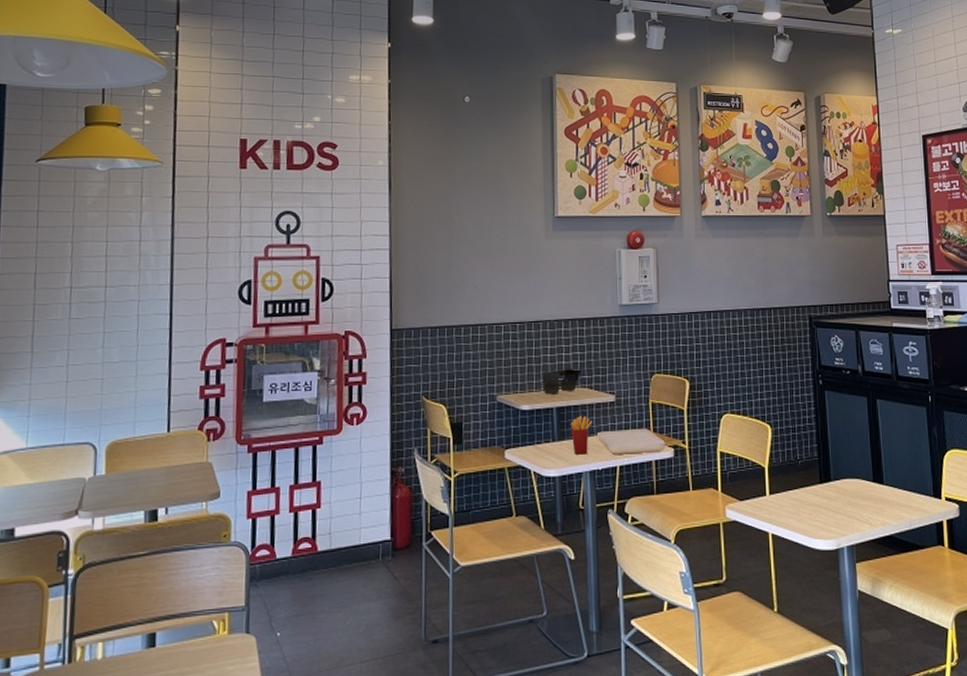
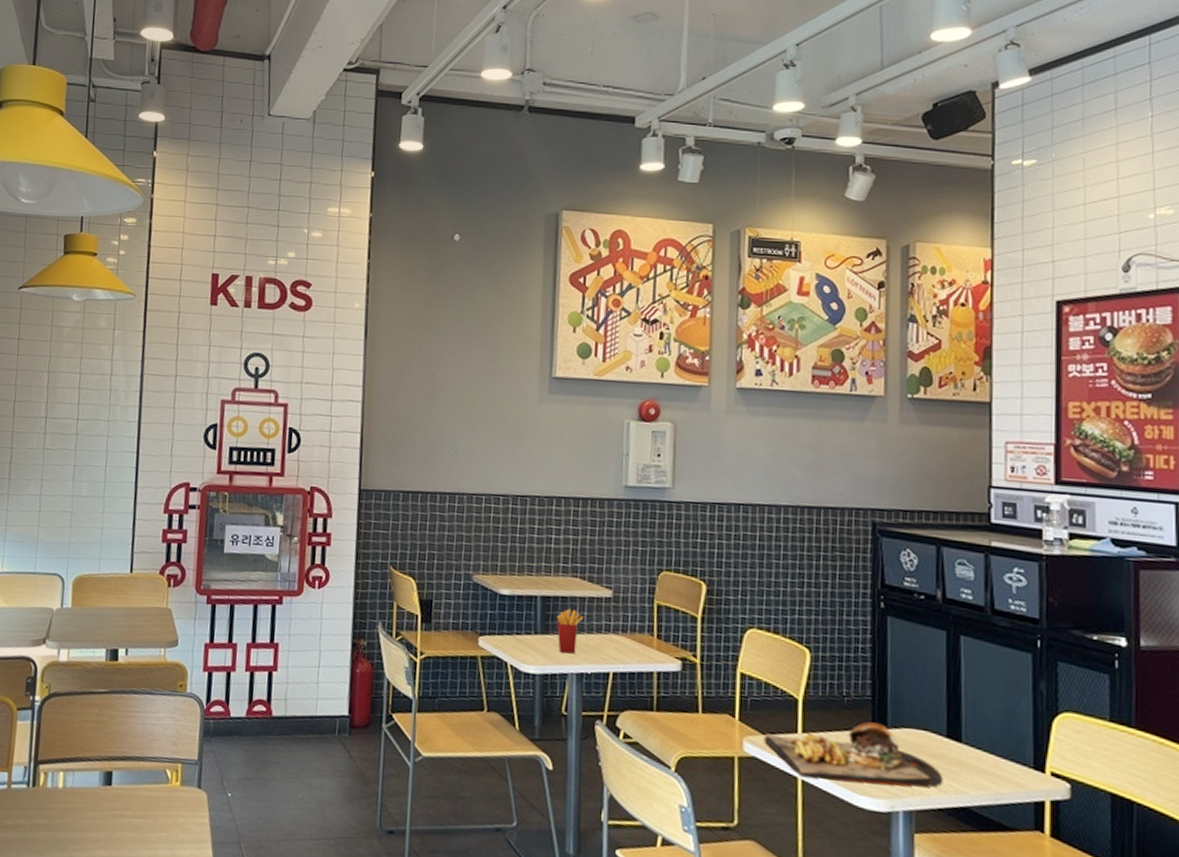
napkin holder: present [542,368,581,395] -> none [526,553,573,582]
tray: present [597,428,666,454] -> none [588,629,672,663]
food tray: none [741,478,873,531] -> present [763,722,943,787]

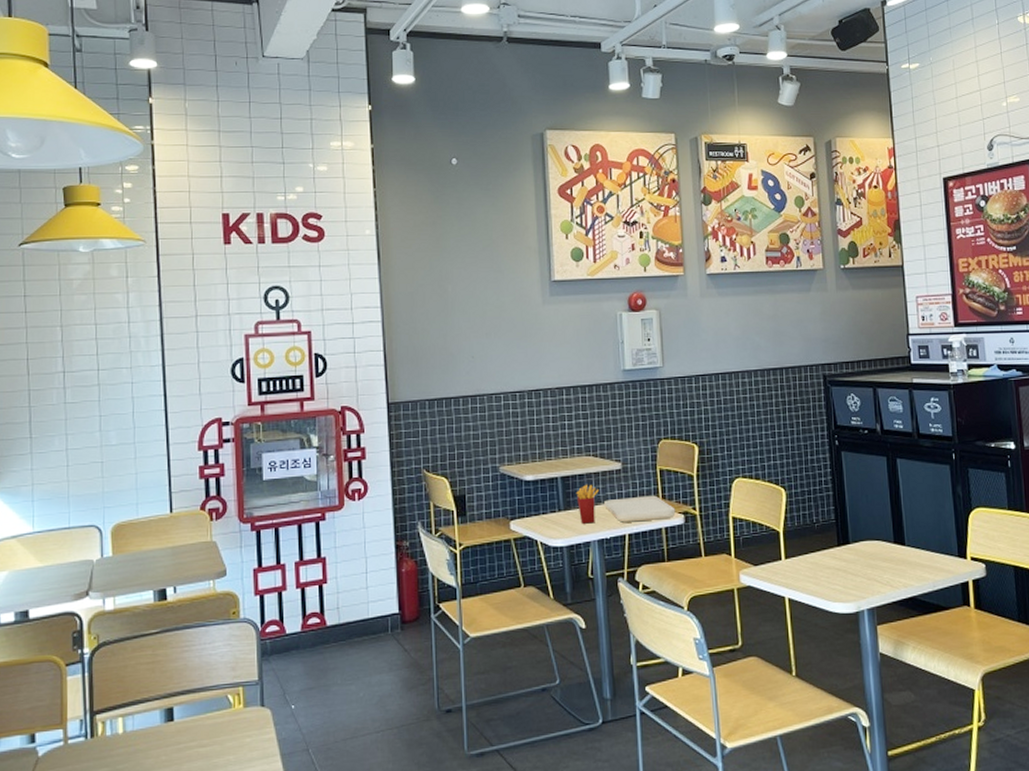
tray: none [588,629,672,663] -> present [604,495,676,523]
food tray: present [763,722,943,787] -> none [755,541,894,595]

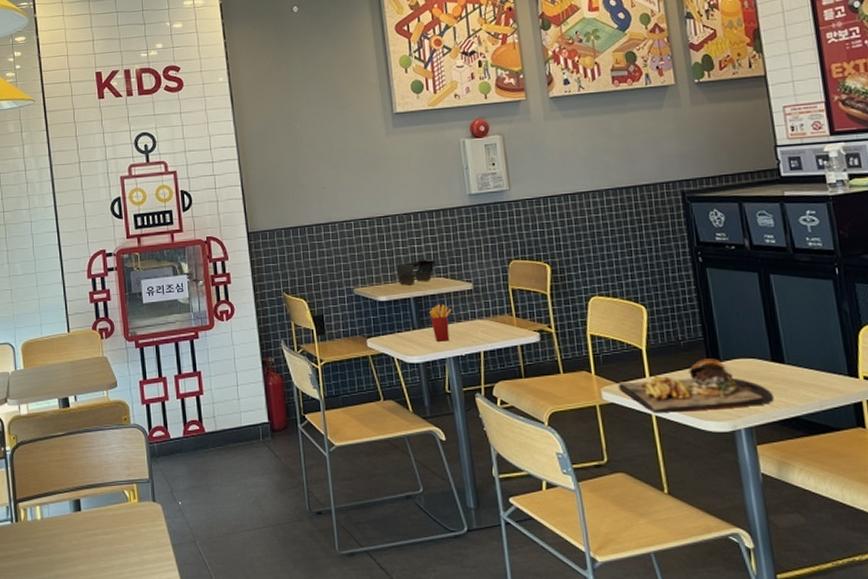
napkin holder: none [545,436,585,464] -> present [396,259,435,286]
tray: present [604,495,676,523] -> none [457,314,531,340]
food tray: none [755,541,894,595] -> present [618,358,774,413]

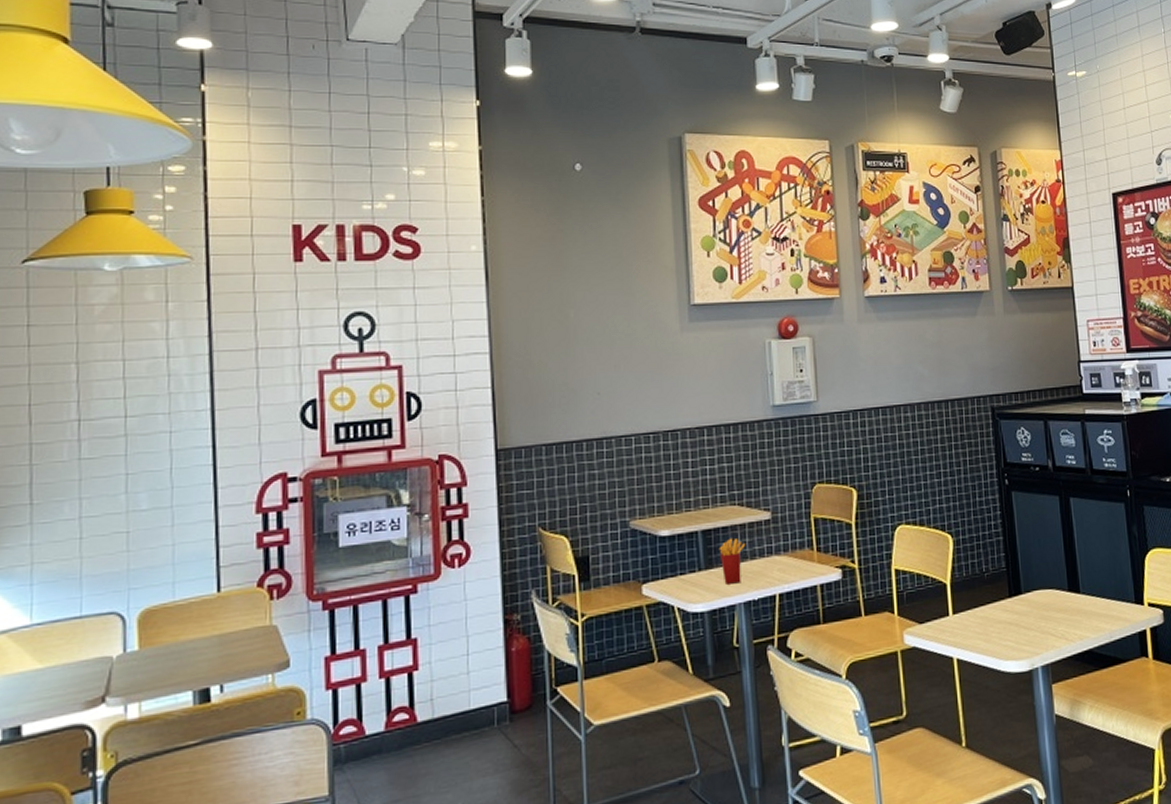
napkin holder: present [396,259,435,286] -> none [683,483,729,516]
food tray: present [618,358,774,413] -> none [920,591,1069,655]

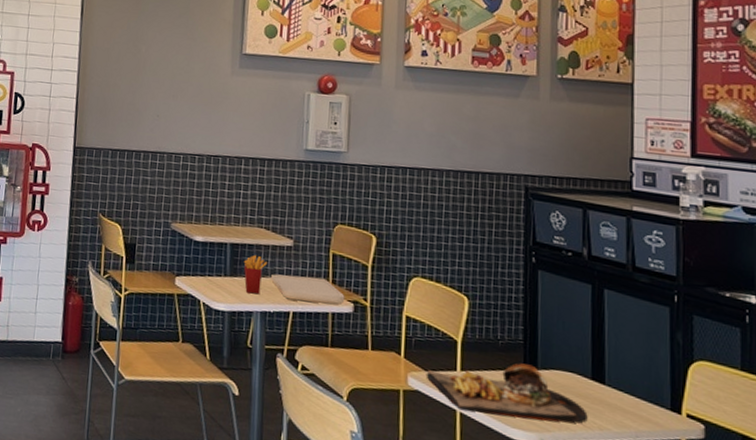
tray: none [751,548,832,581] -> present [271,273,345,305]
food tray: none [920,591,1069,655] -> present [426,363,588,424]

